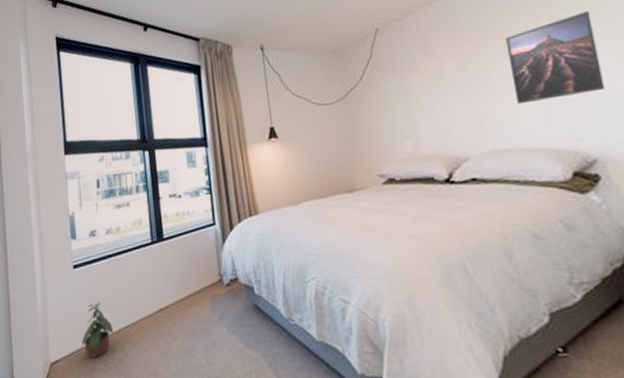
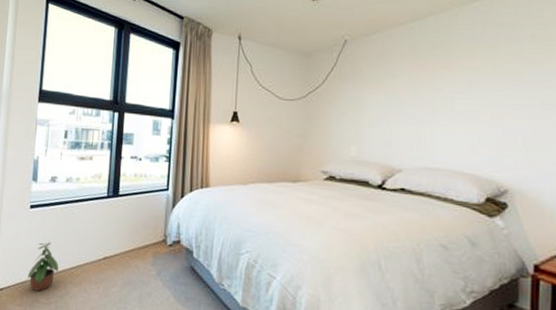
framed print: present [505,11,605,105] -> none [452,60,531,132]

